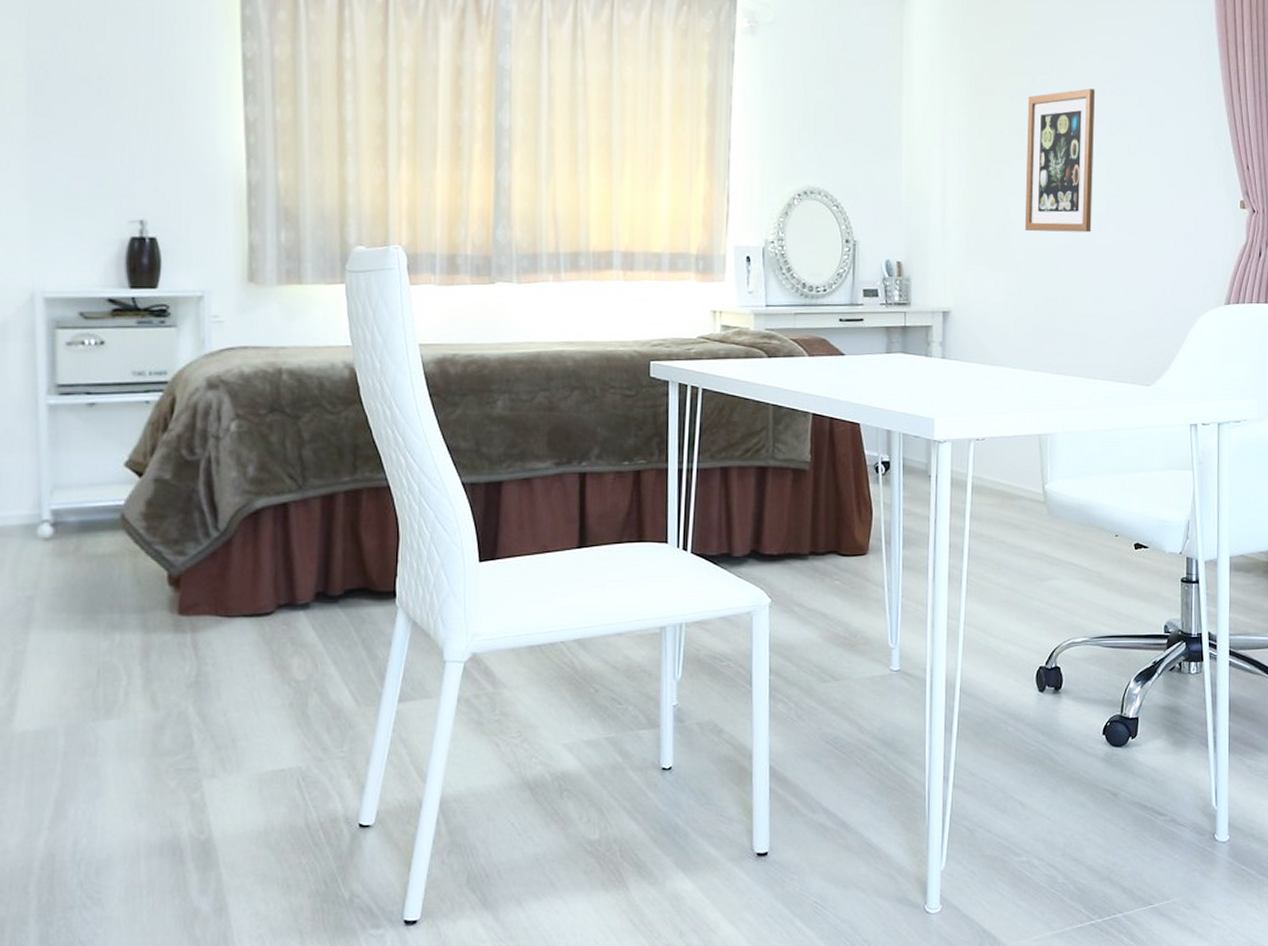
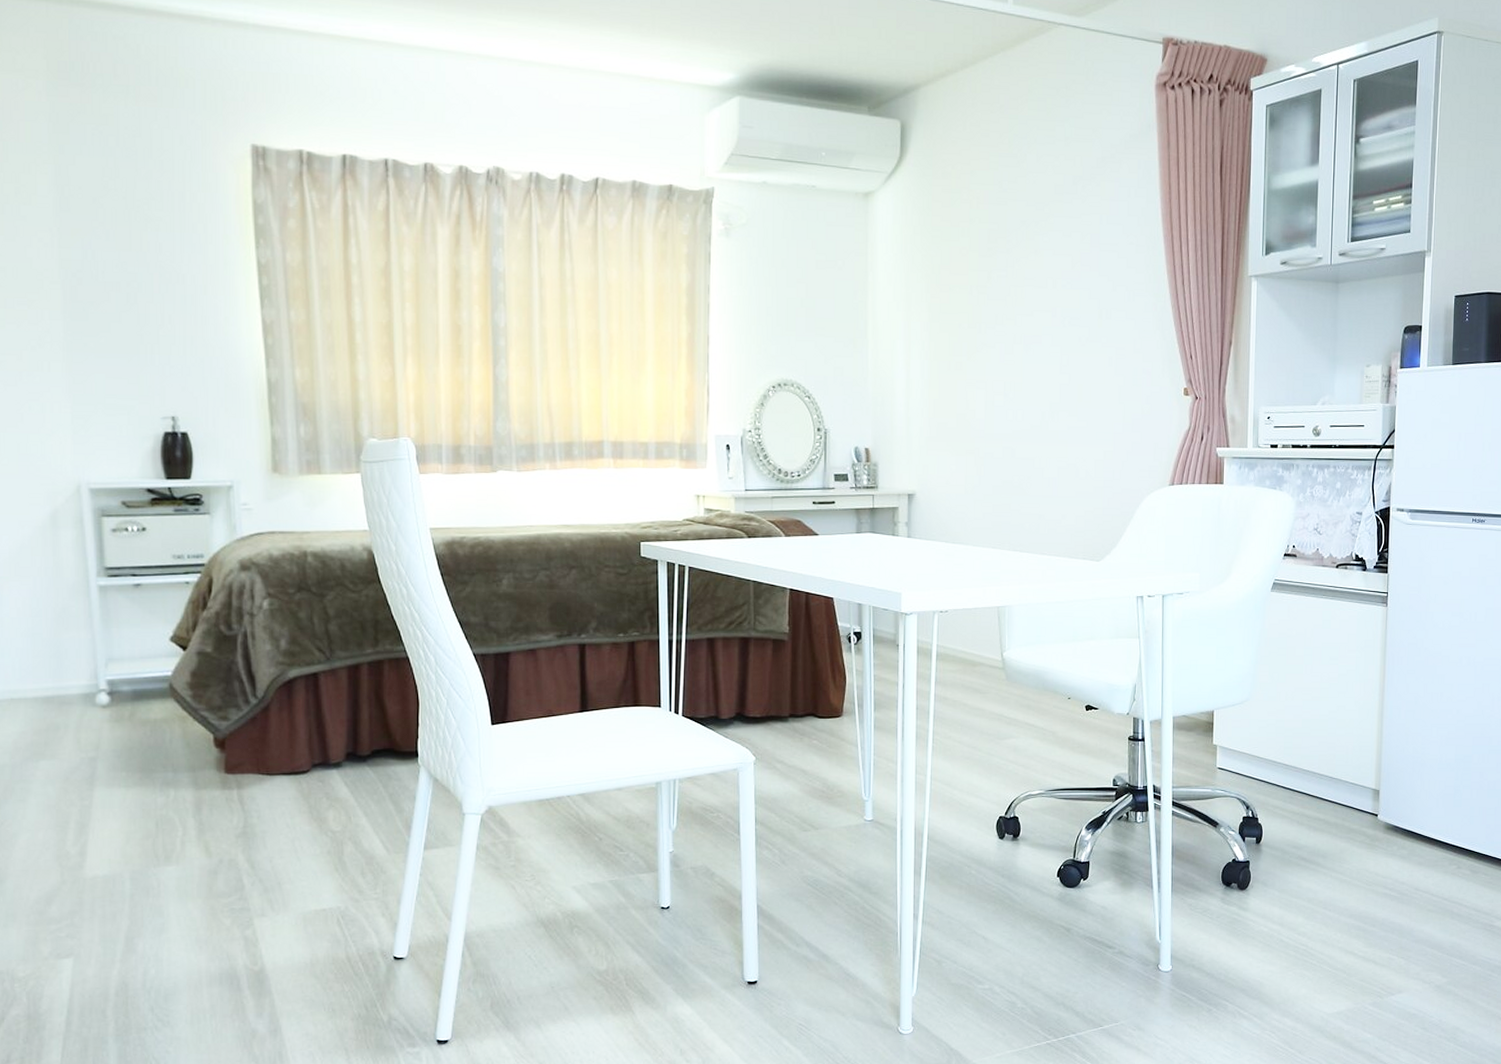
wall art: present [1025,88,1095,233] -> none [983,283,1048,420]

